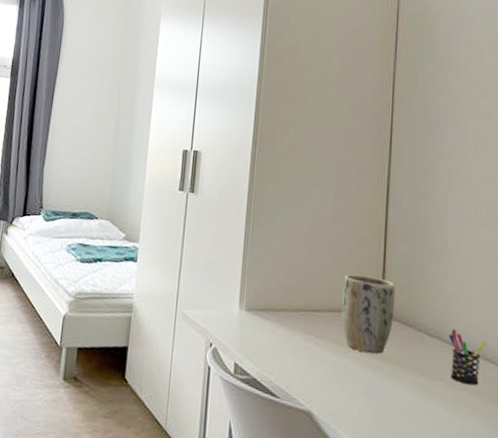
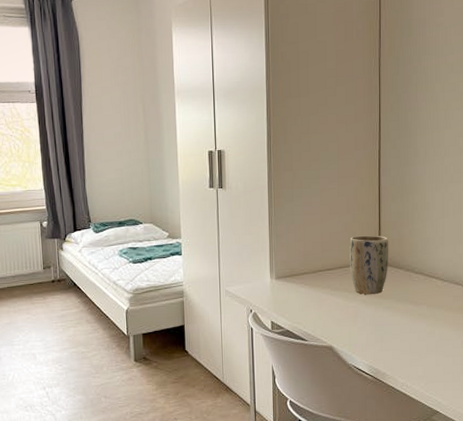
pen holder: present [449,328,486,386] -> none [429,264,455,304]

